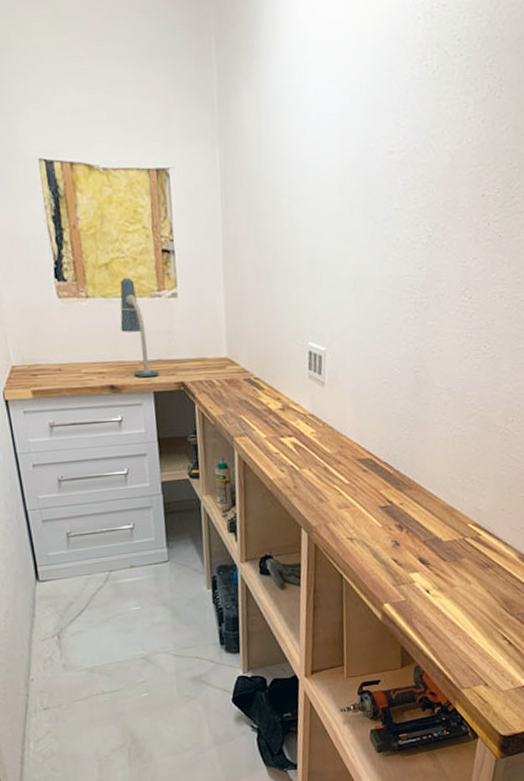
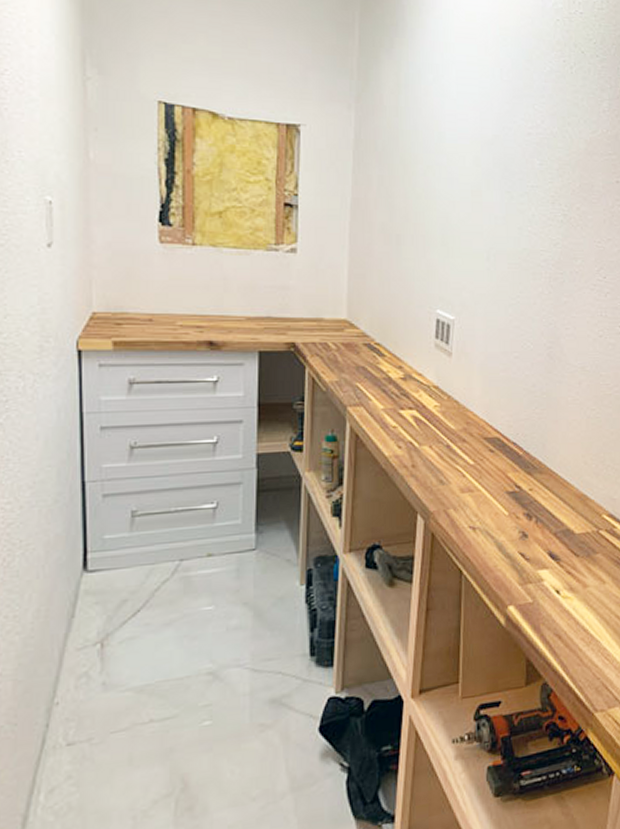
desk lamp: present [120,277,159,378] -> none [228,228,267,335]

